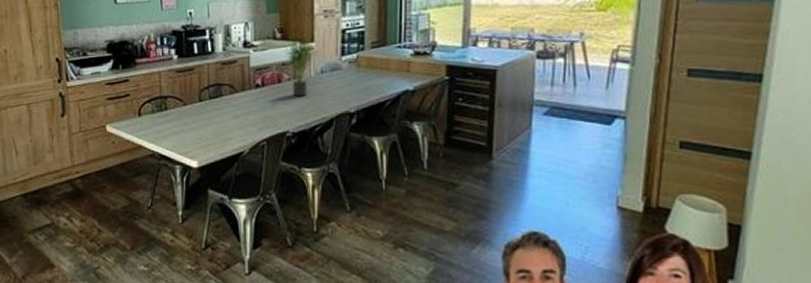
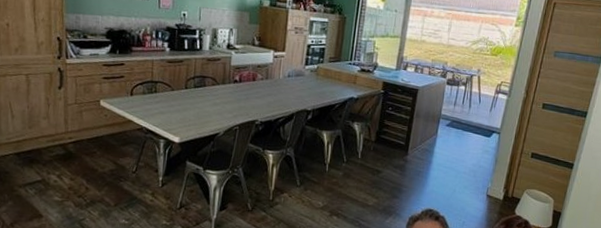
potted plant: present [281,30,318,97] -> none [258,40,287,94]

